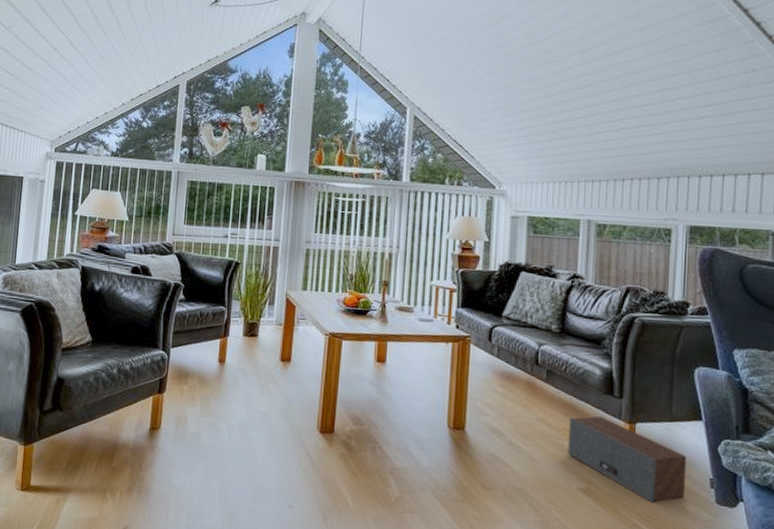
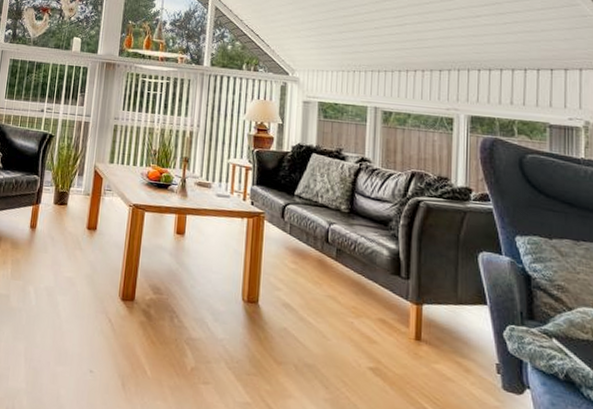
speaker: present [567,416,687,503] -> none [357,295,473,386]

